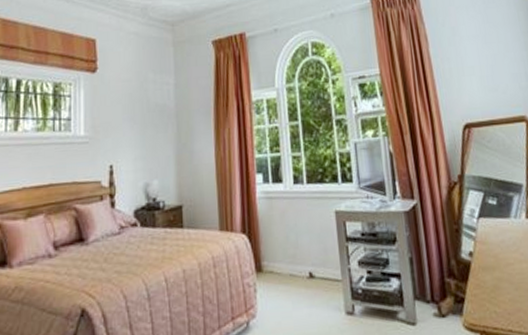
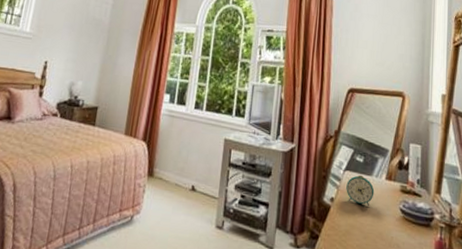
alarm clock: none [483,219,517,253] -> present [346,174,375,207]

